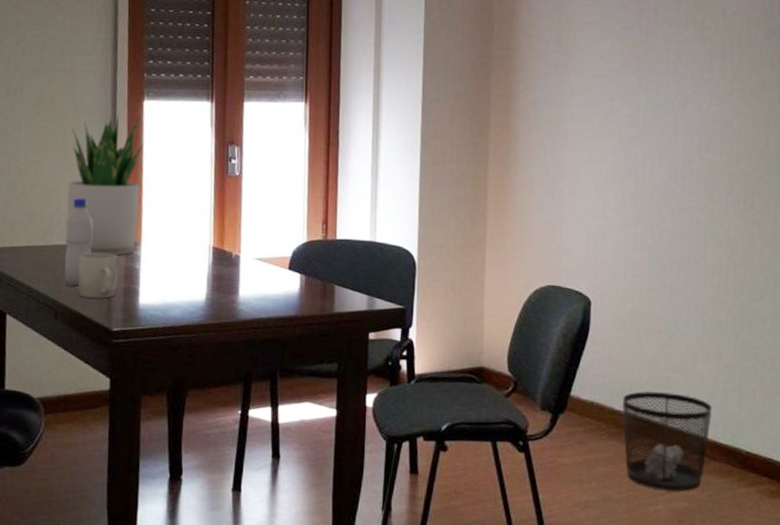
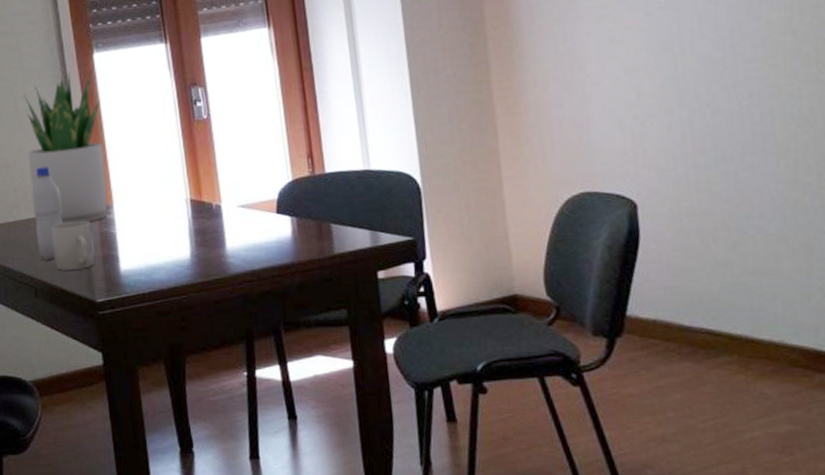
waste bin: present [623,391,712,491] -> none [693,299,809,413]

